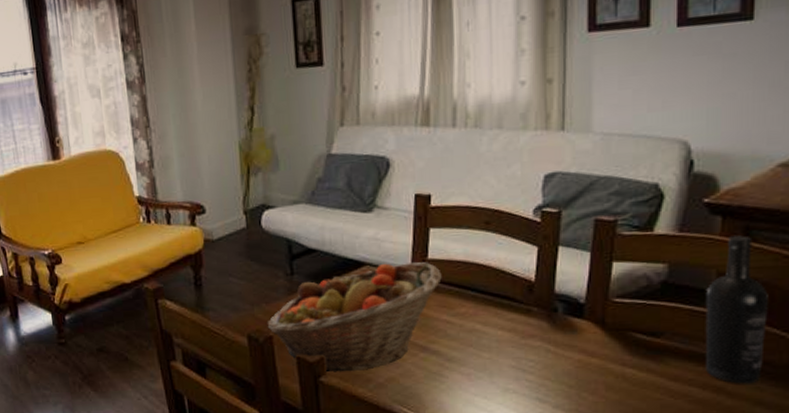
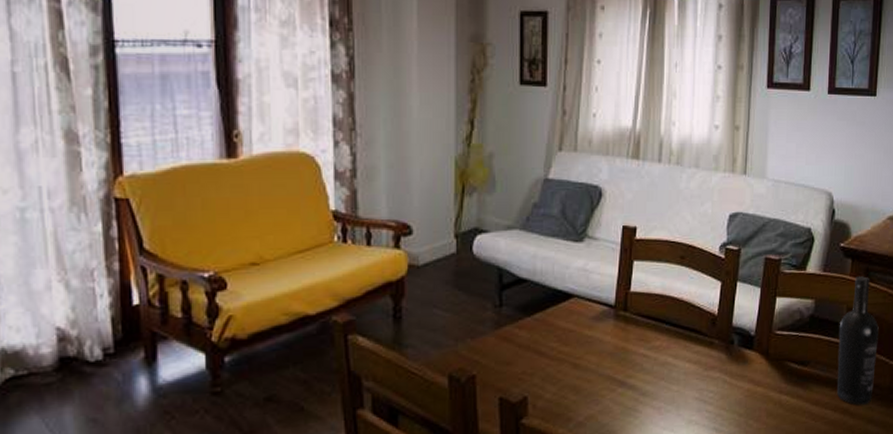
fruit basket: present [267,262,442,373] -> none [470,295,642,414]

